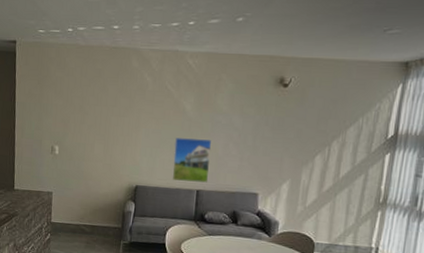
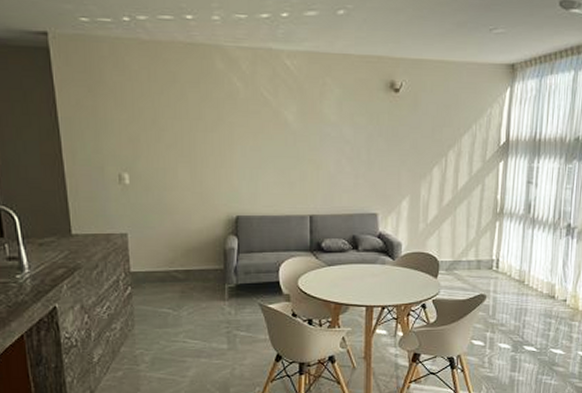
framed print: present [172,138,211,183] -> none [279,155,322,207]

